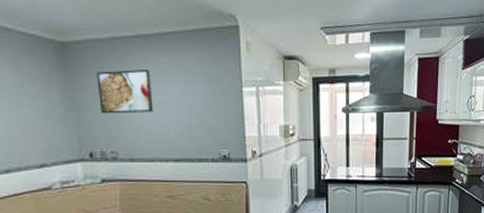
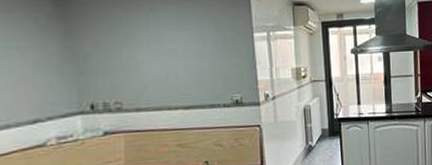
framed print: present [96,69,154,114] -> none [99,17,161,64]

